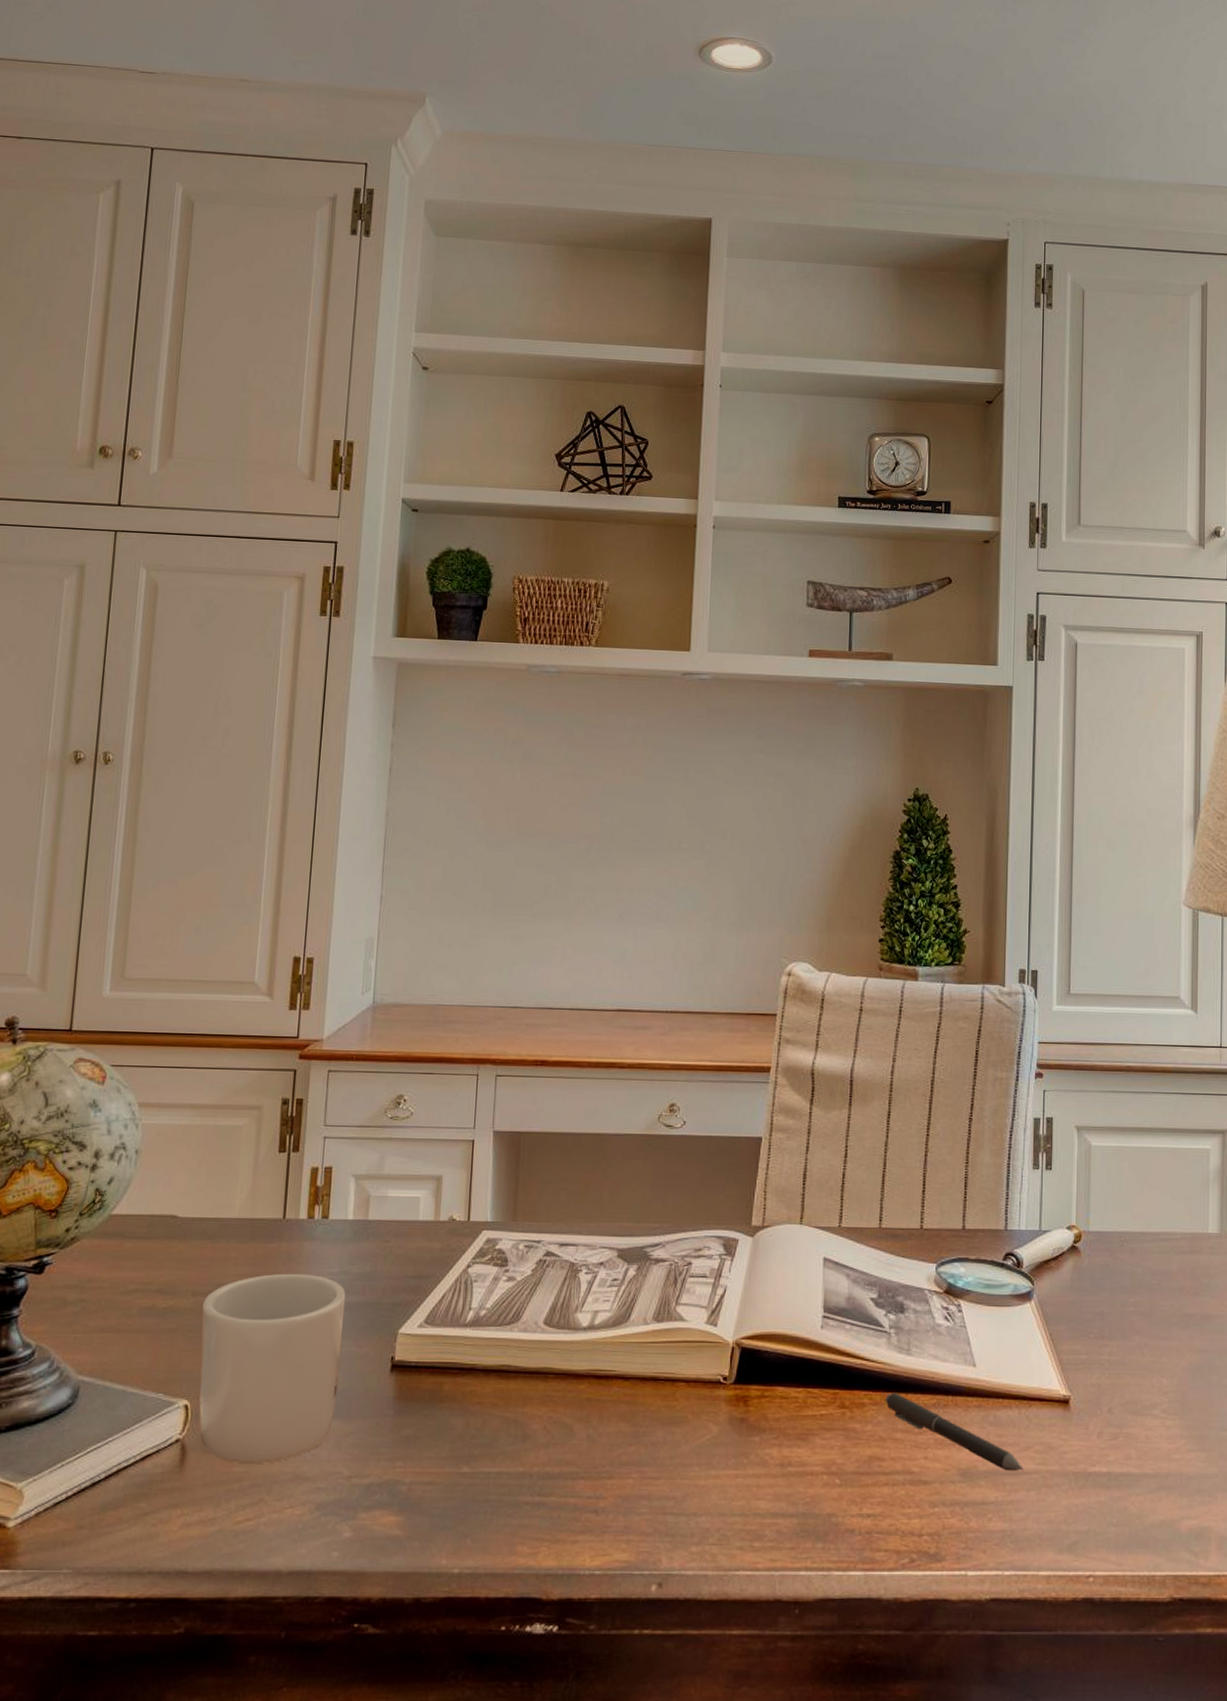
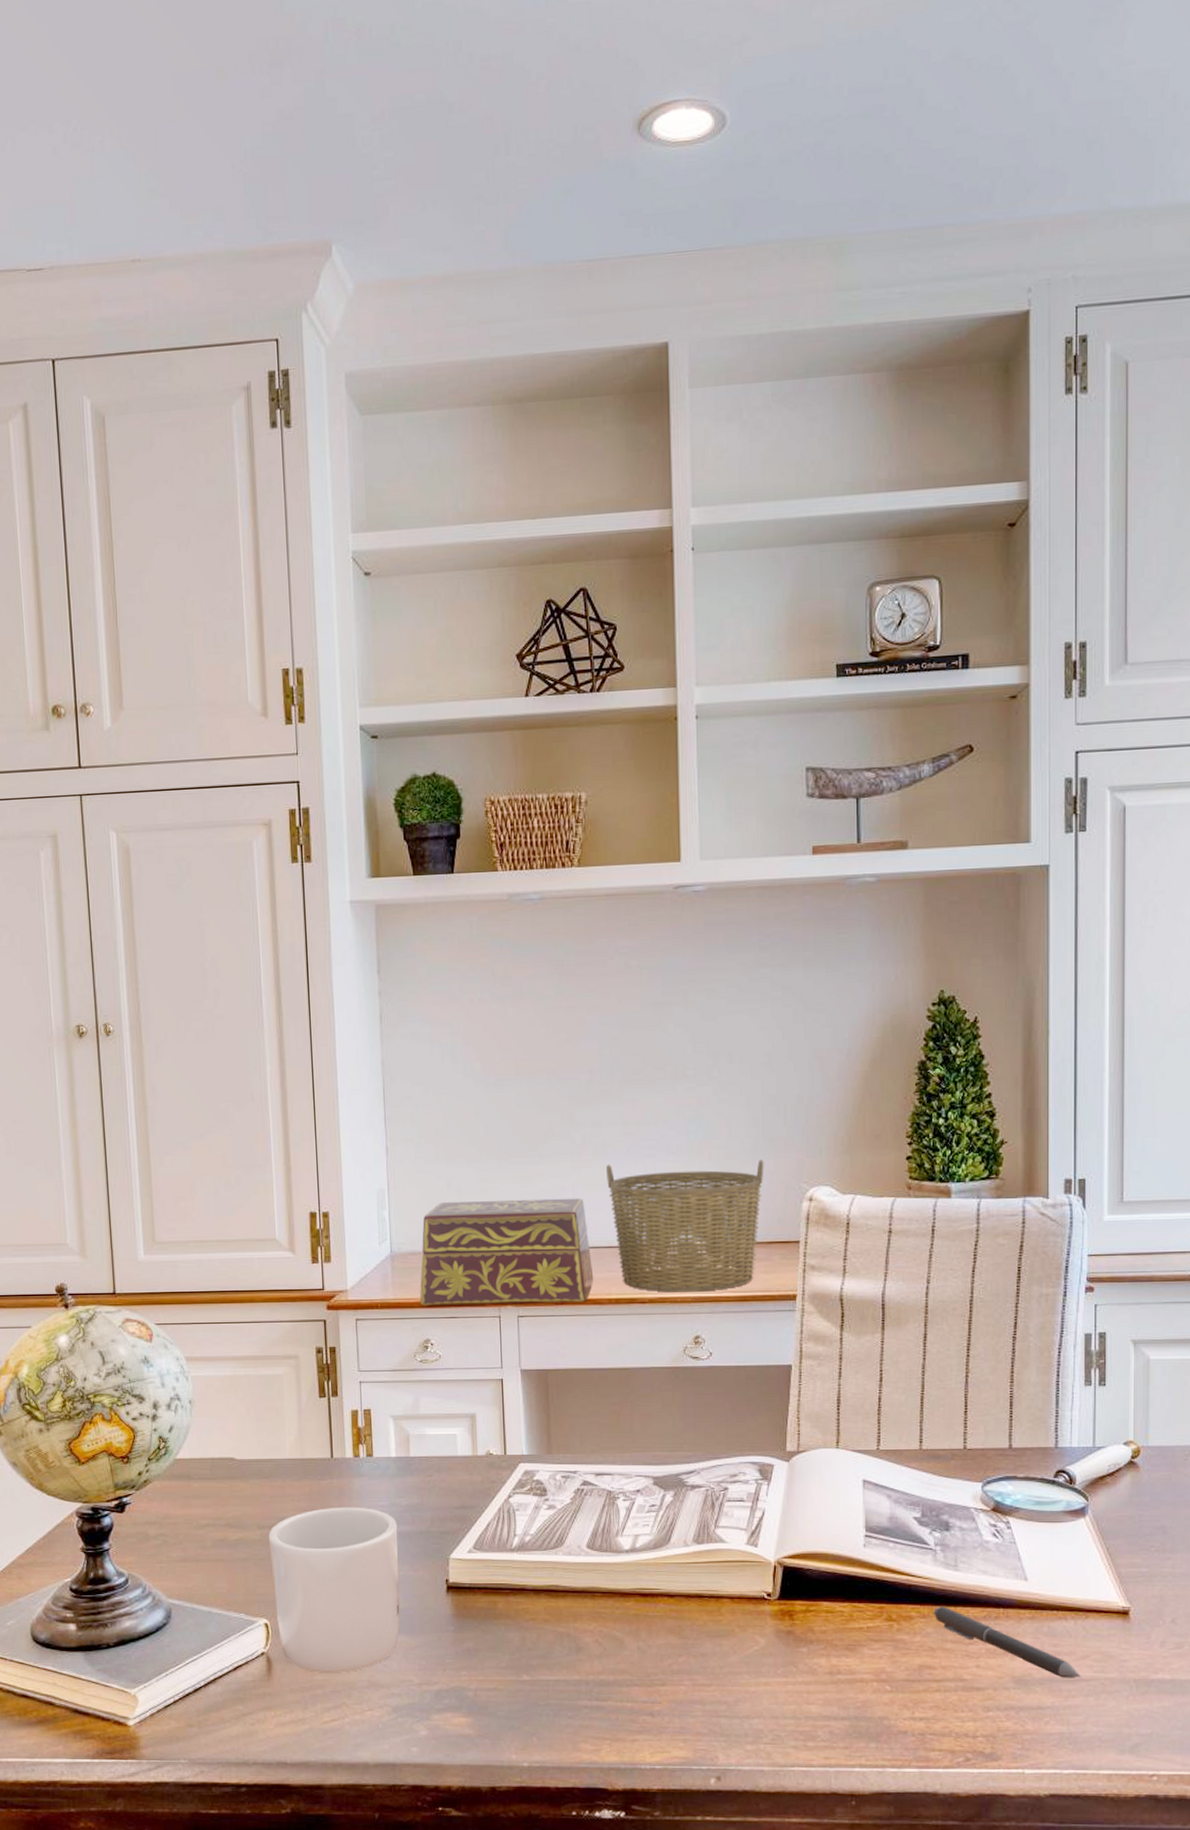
decorative box: none [398,955,576,1065] -> present [420,1198,594,1306]
basket: none [597,928,748,1059] -> present [606,1159,764,1292]

